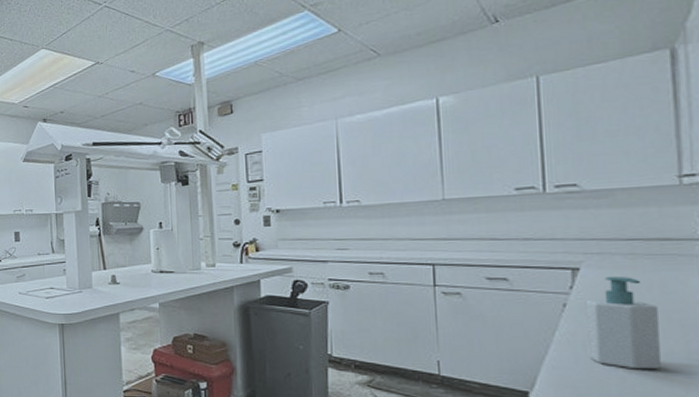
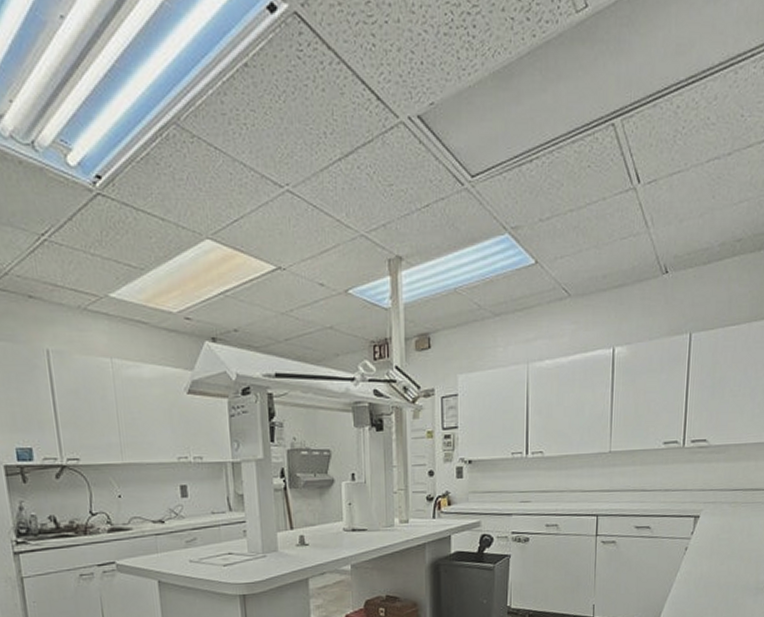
soap bottle: present [585,275,661,370] -> none [696,521,744,600]

